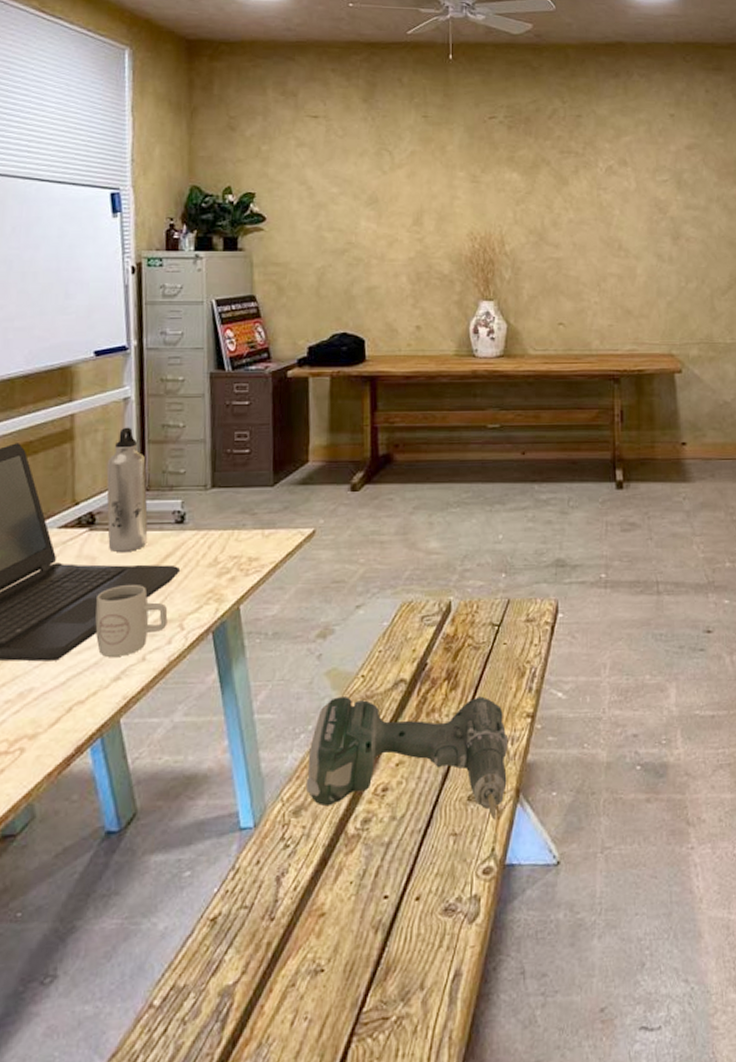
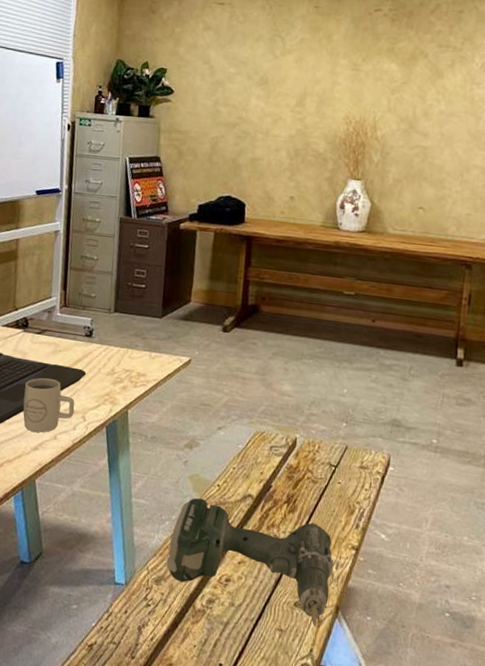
water bottle: present [106,427,148,552] -> none [36,254,68,353]

